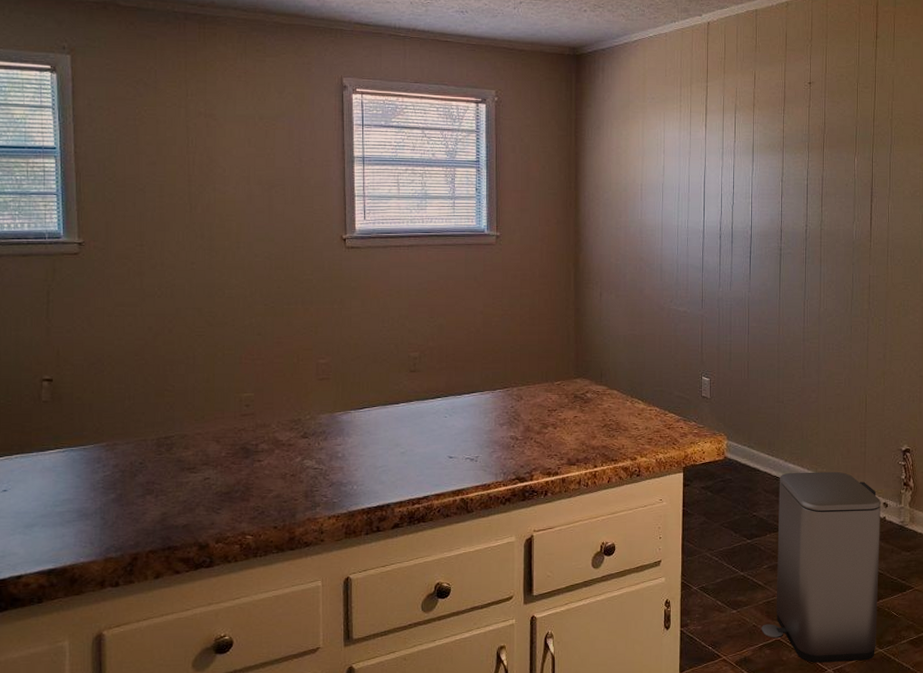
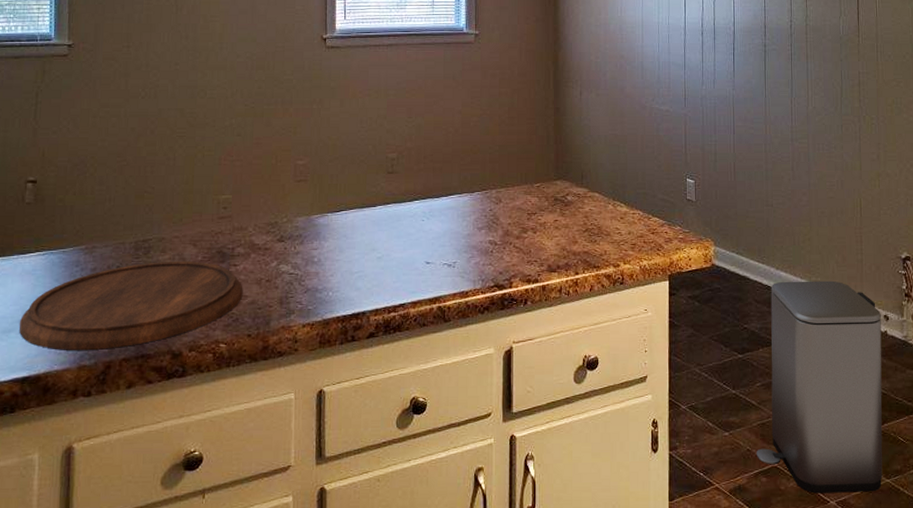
cutting board: none [42,457,268,543] -> present [19,261,243,350]

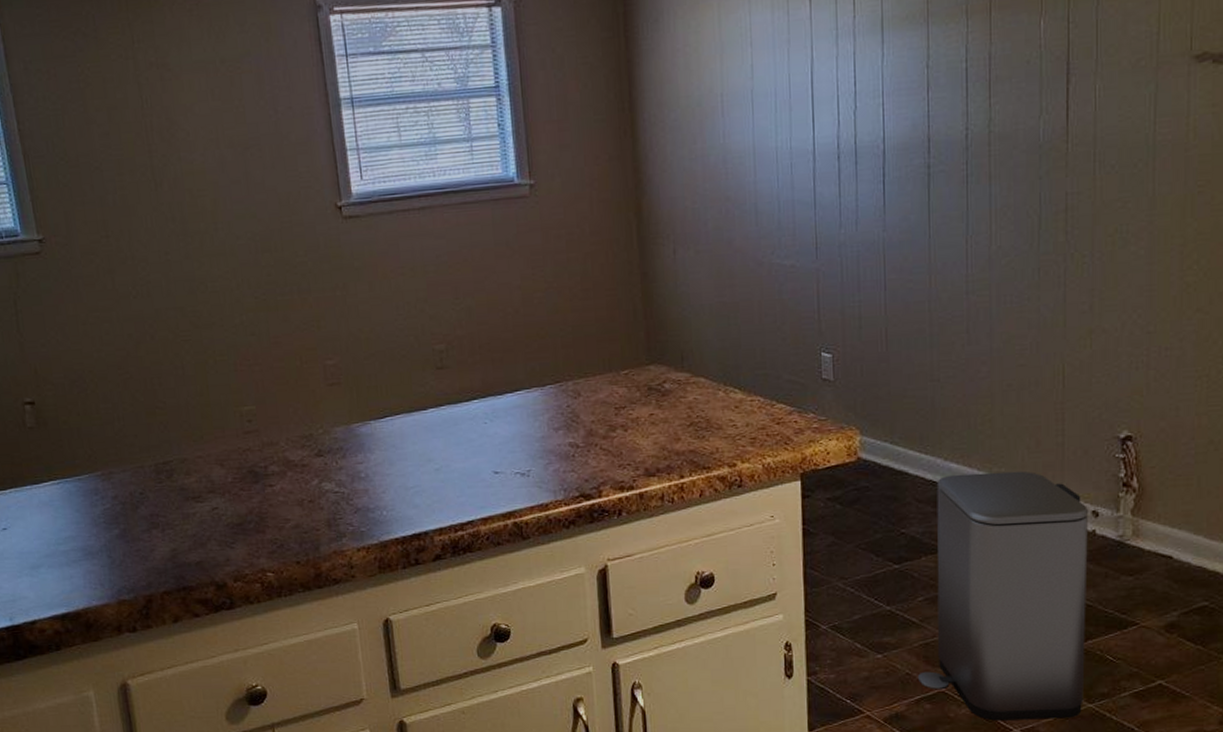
cutting board: present [19,261,243,350] -> none [46,483,285,585]

